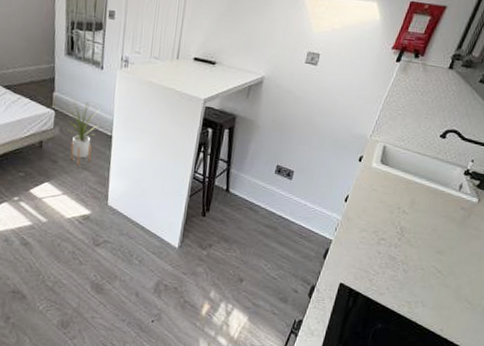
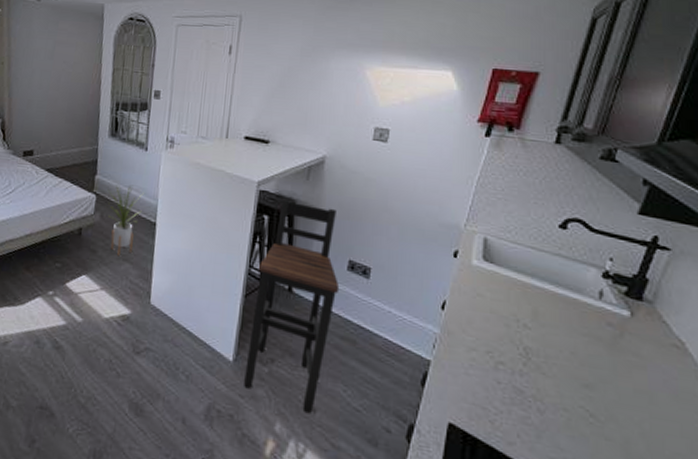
bar stool: none [187,114,270,283] -> present [244,198,340,414]

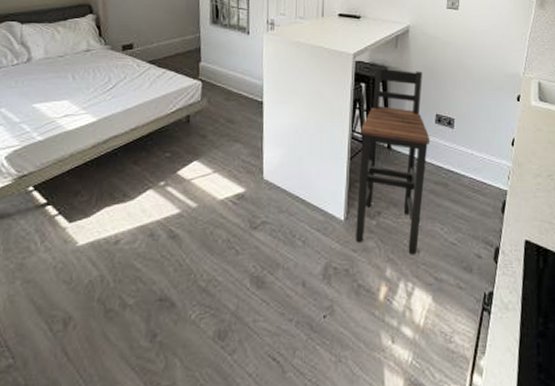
house plant: present [107,186,144,257] -> none [213,69,249,138]

